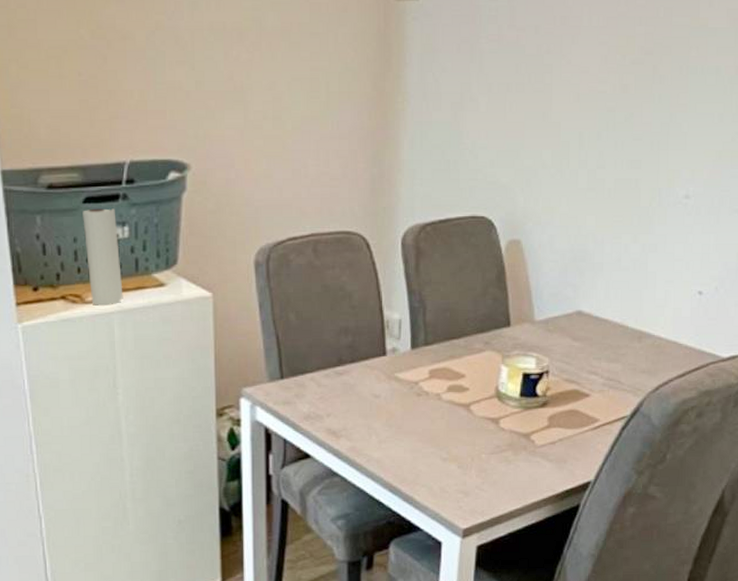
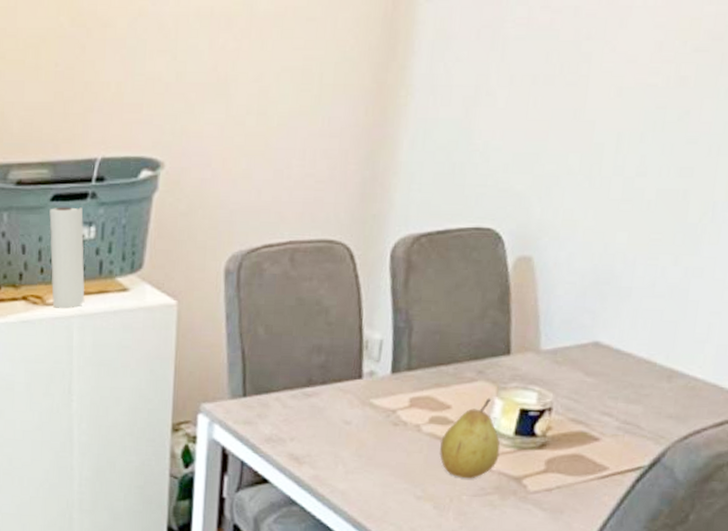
fruit: none [459,365,510,439] -> present [440,398,501,479]

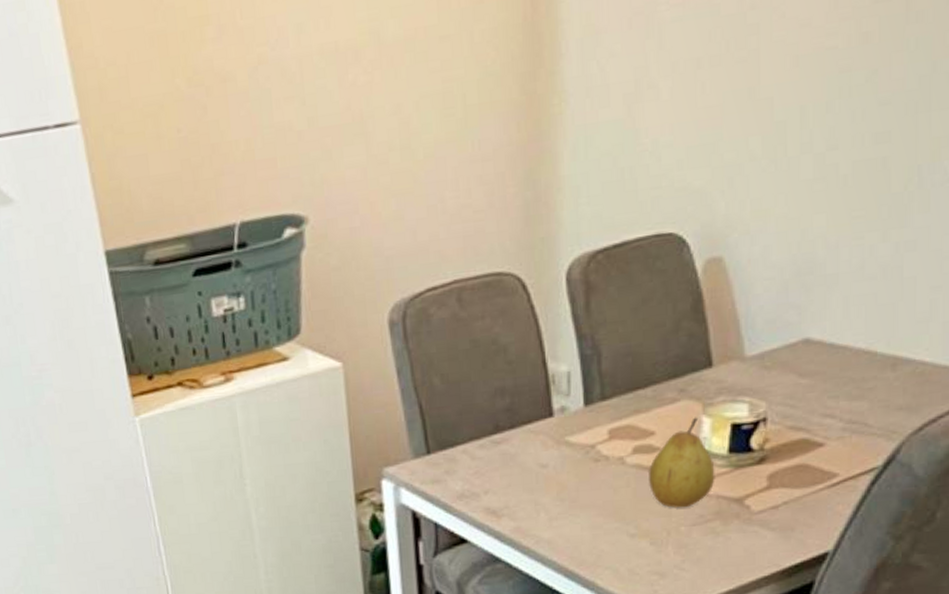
paper towel roll: present [49,207,85,309] -> none [193,278,244,390]

